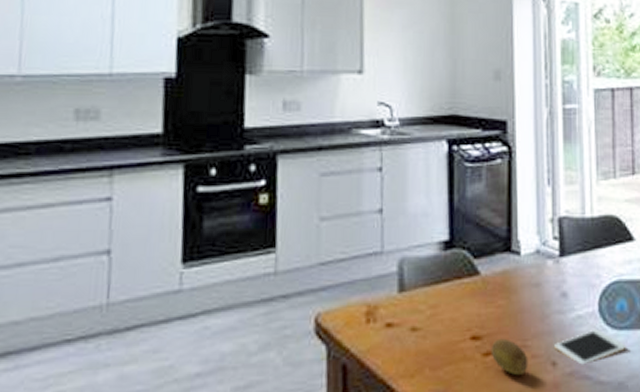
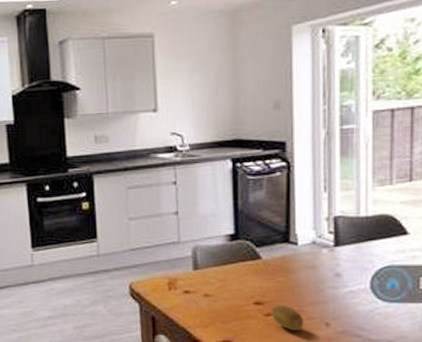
cell phone: present [554,328,626,365] -> none [328,301,396,326]

